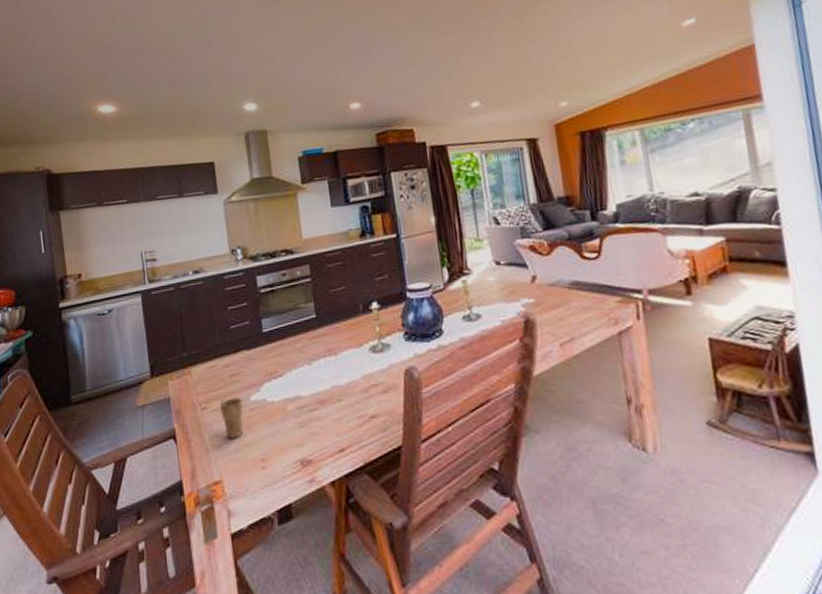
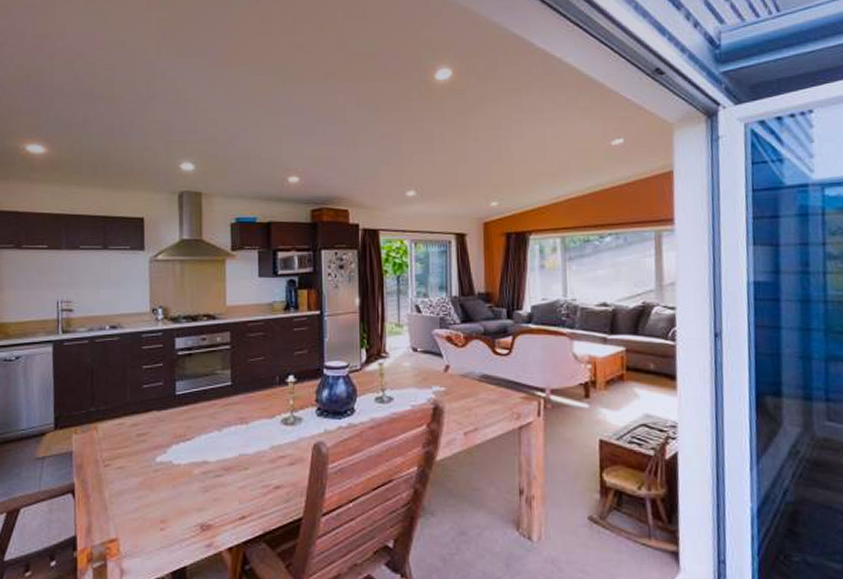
cup: present [220,397,244,438] -> none [124,456,147,497]

